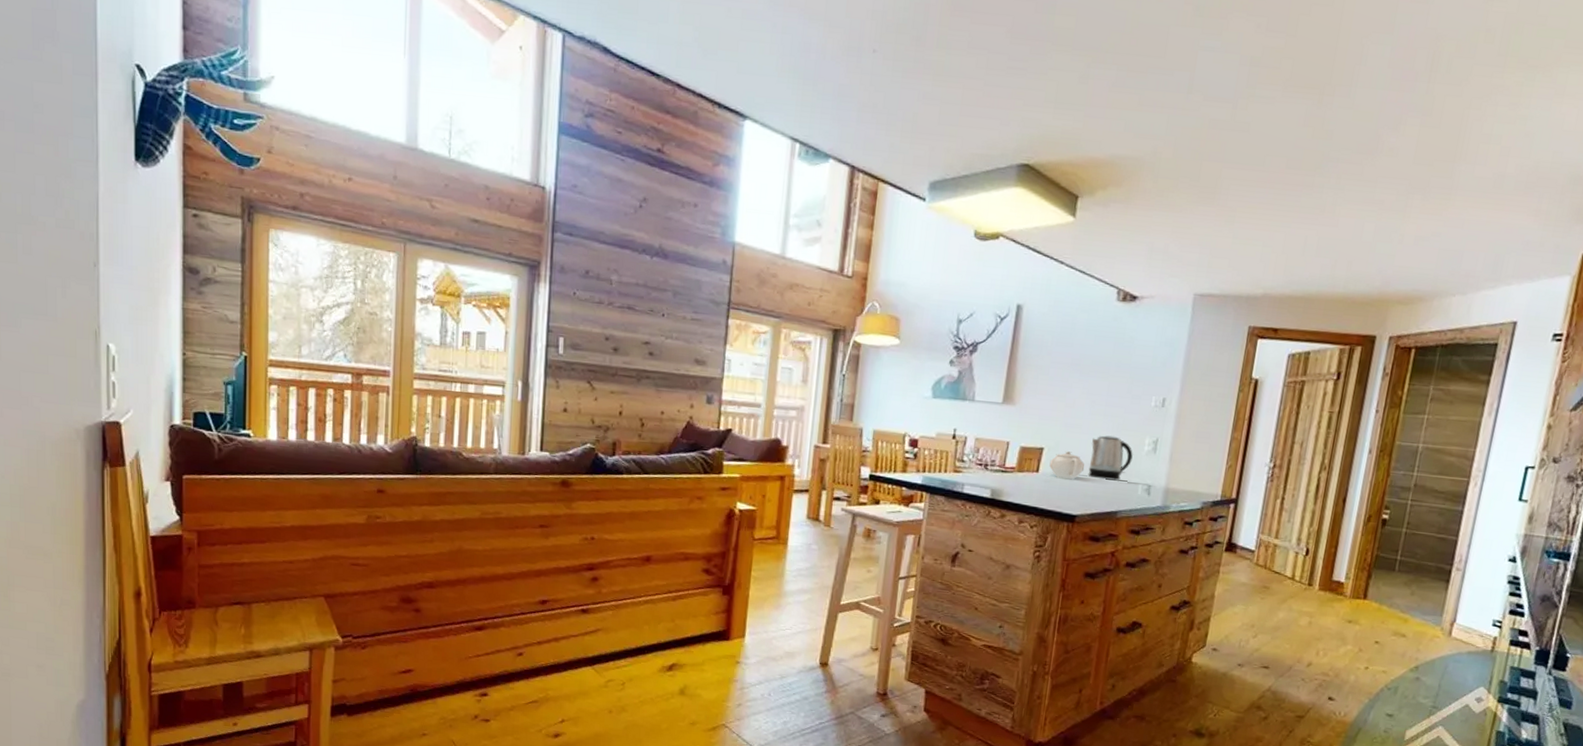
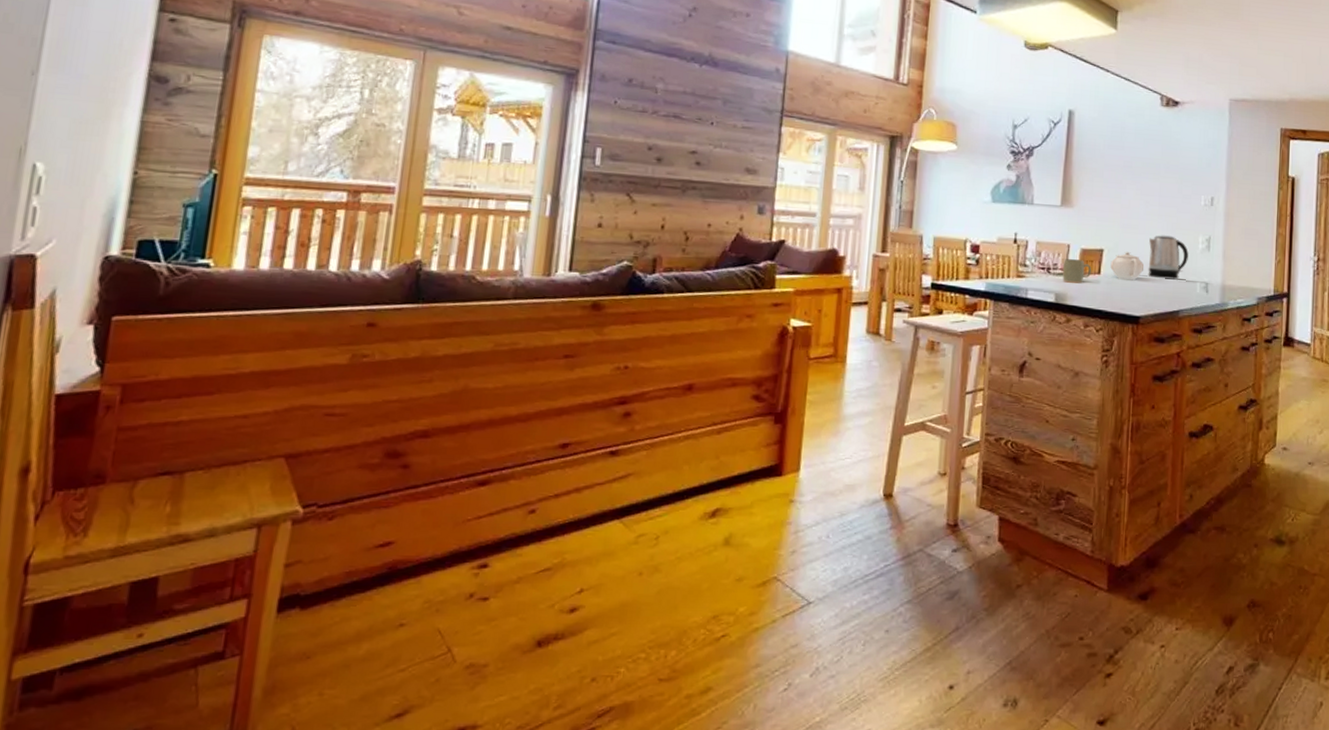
mug: none [999,456,1030,481] -> present [1062,259,1092,284]

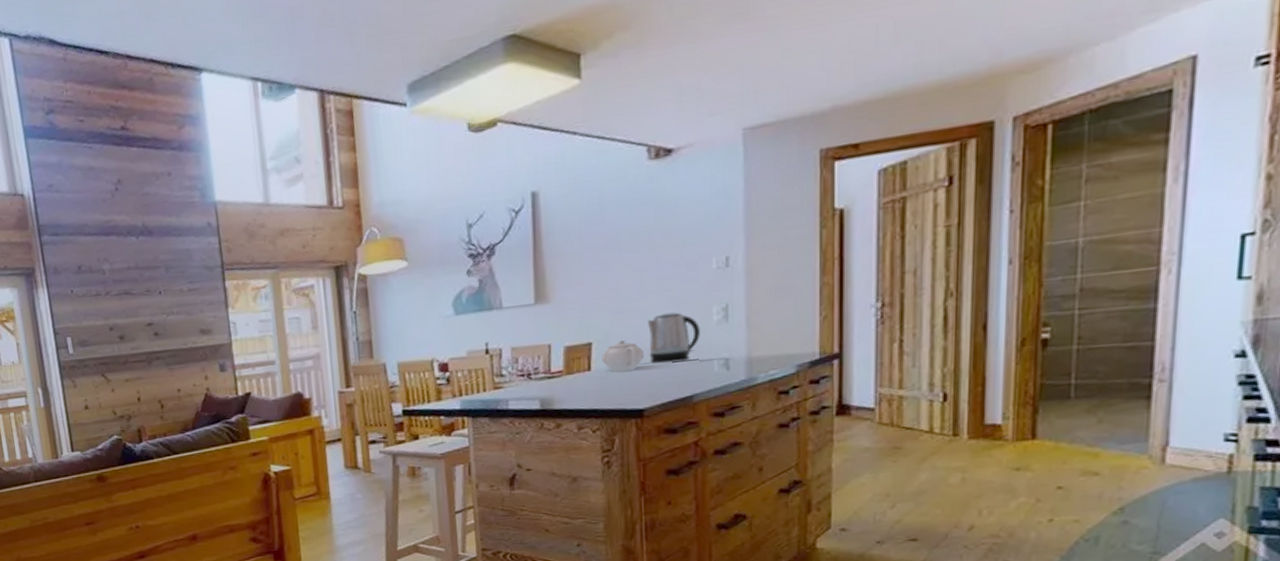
mug: present [1062,259,1092,284] -> none [544,359,580,386]

